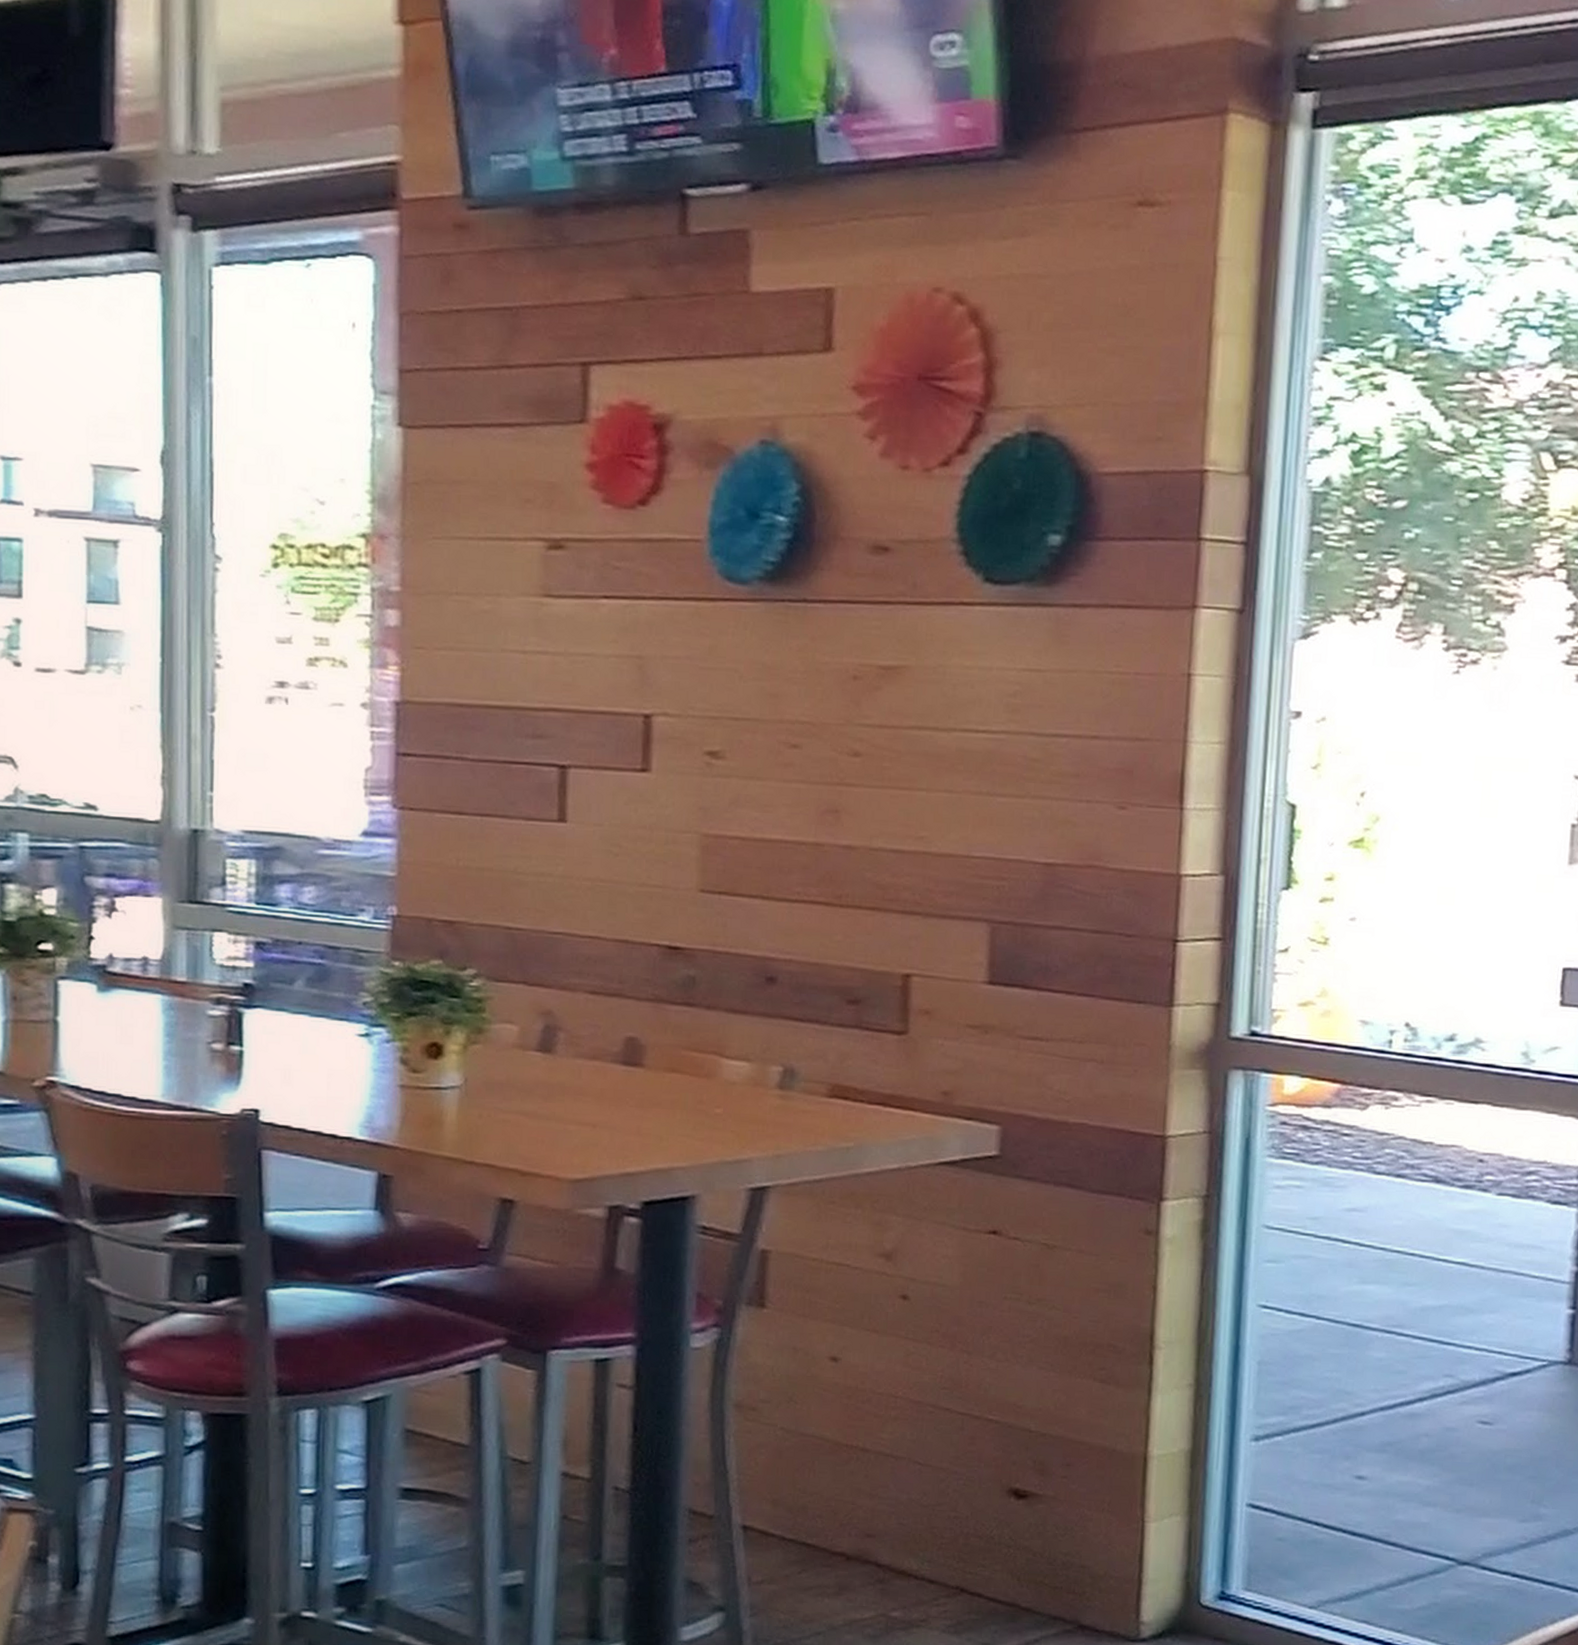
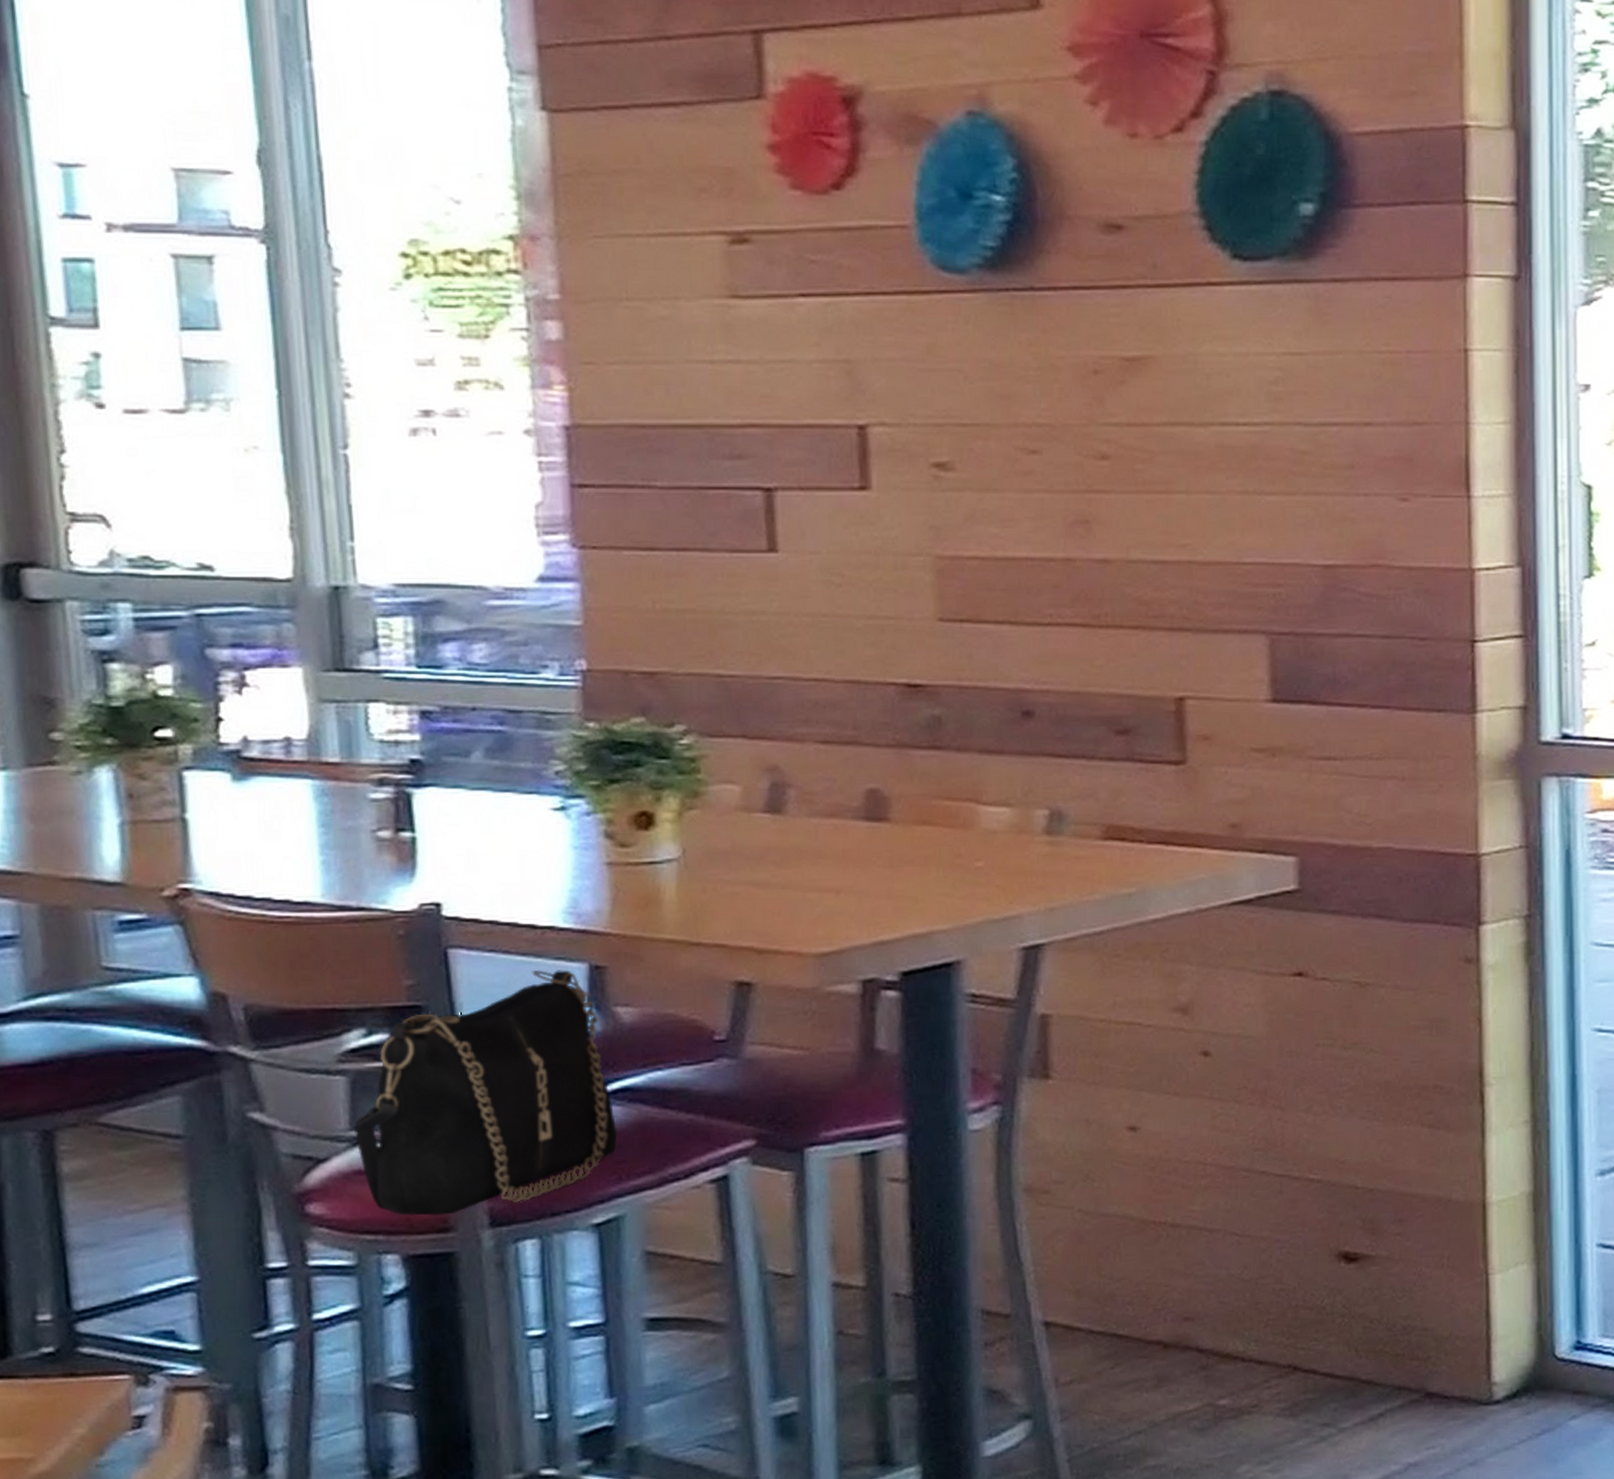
handbag: none [172,1174,390,1381] -> present [354,969,618,1216]

